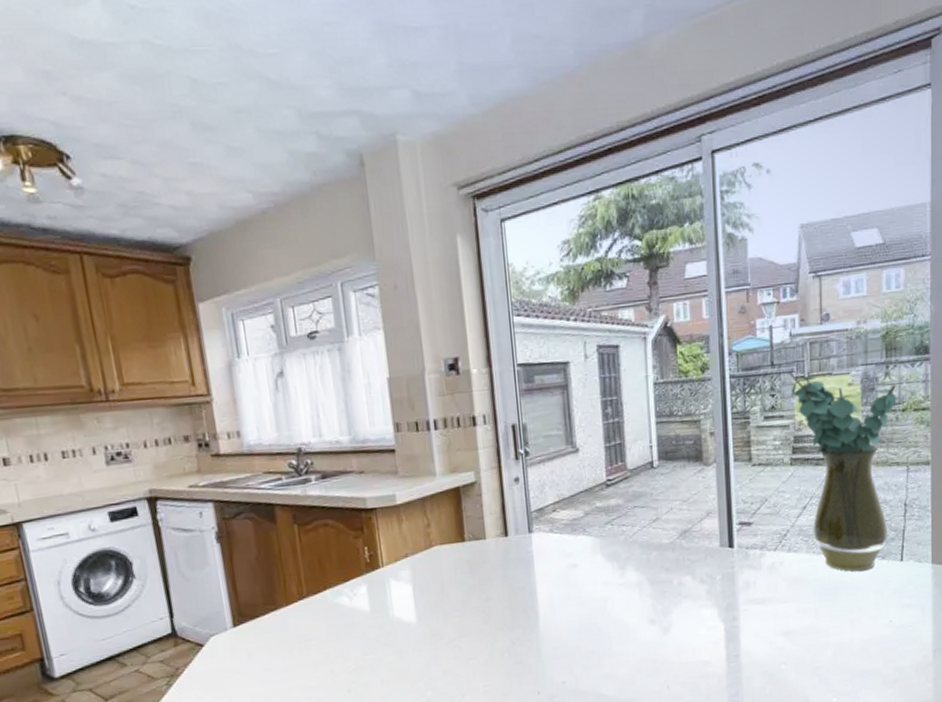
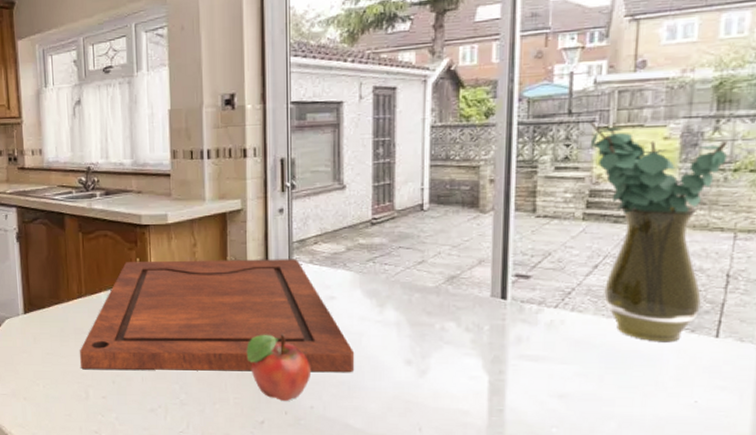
cutting board: none [306,529,603,681] -> present [80,259,355,372]
fruit: none [492,609,560,682] -> present [246,333,310,402]

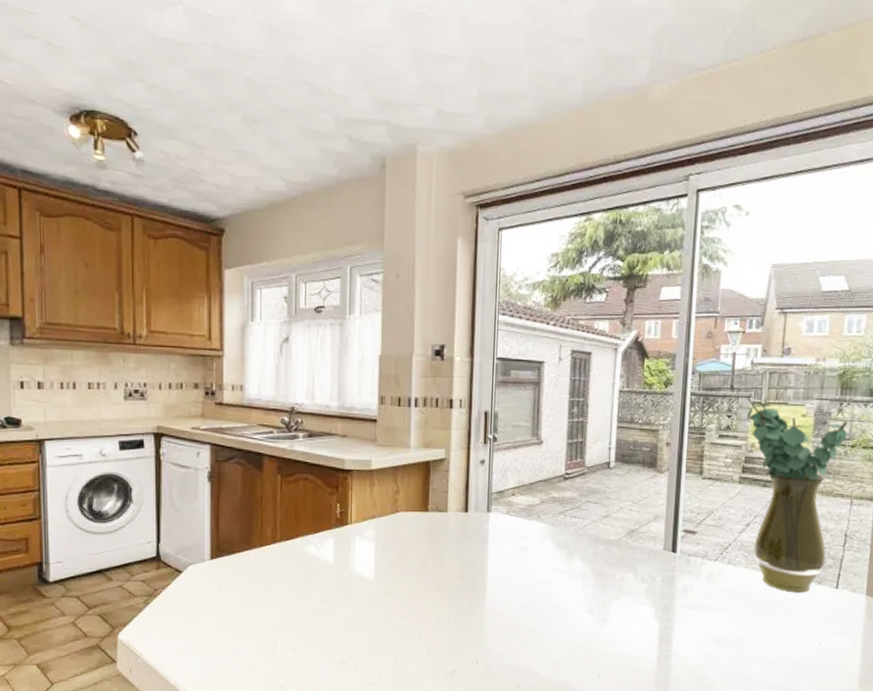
cutting board: present [80,259,355,372] -> none [270,507,544,621]
fruit: present [246,333,310,402] -> none [442,582,502,651]

